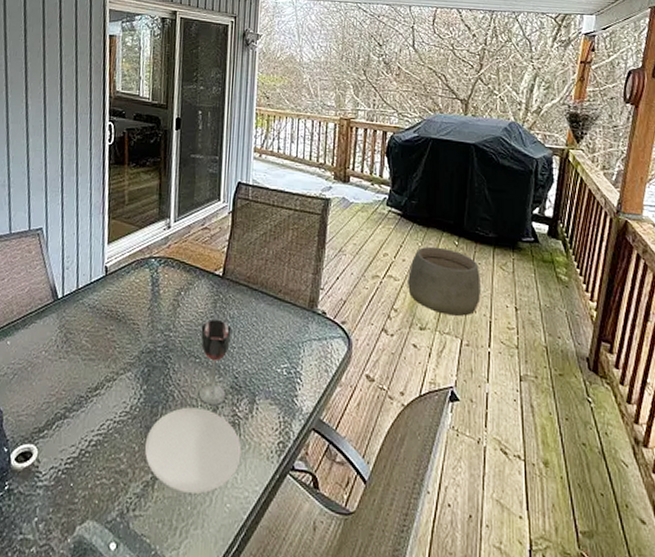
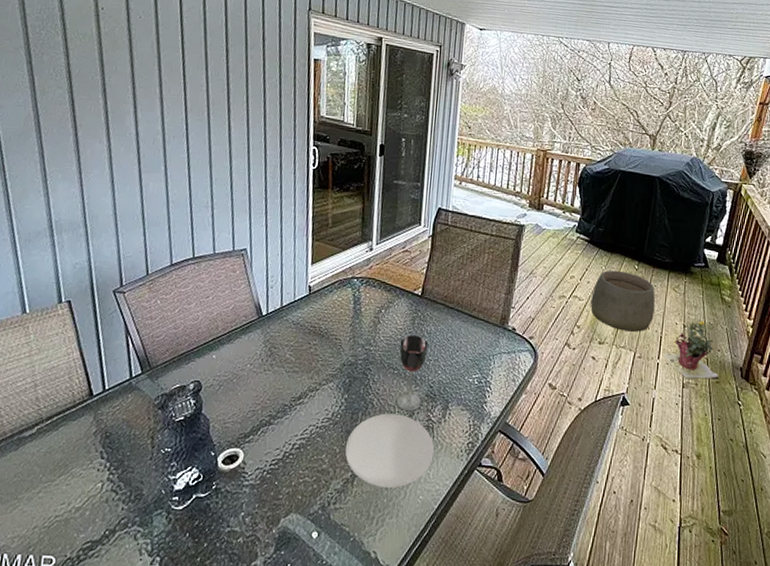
potted flower: none [493,302,563,372] -> present [662,320,720,380]

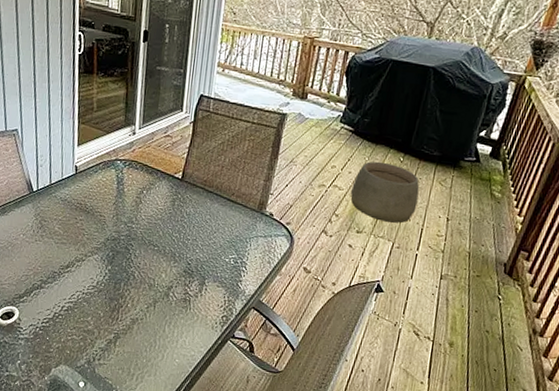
plate: present [345,413,435,488] -> none [108,285,191,351]
wineglass: present [396,335,428,412] -> none [155,215,187,286]
potted flower: present [662,320,720,380] -> none [421,214,481,274]

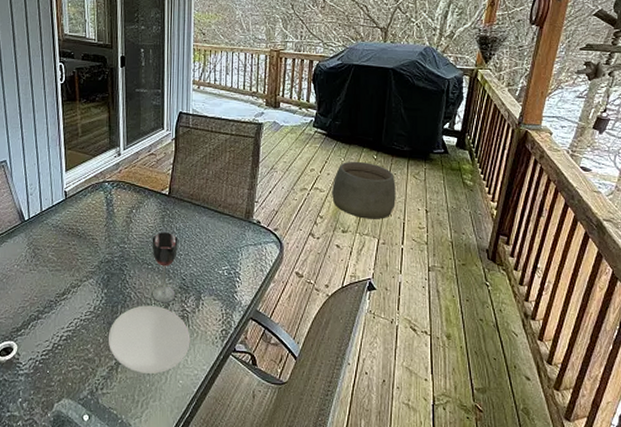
plate: none [108,285,191,351] -> present [108,305,191,374]
wineglass: none [155,215,187,286] -> present [151,232,178,304]

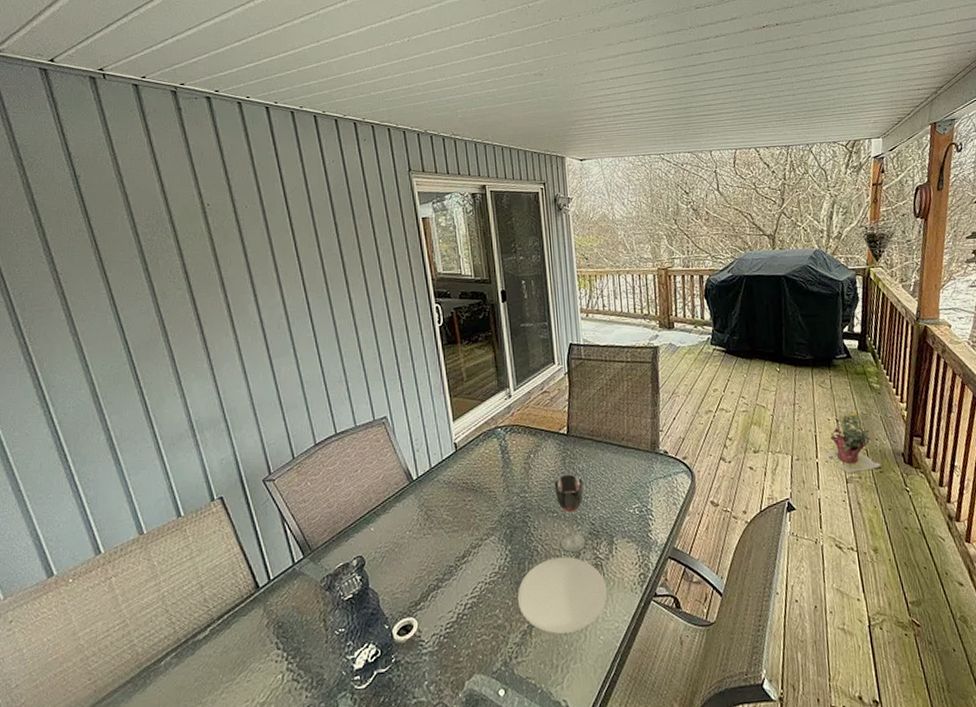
planter pot: present [332,161,396,219] -> none [738,375,805,436]
potted flower: none [405,205,466,263] -> present [819,412,883,474]

